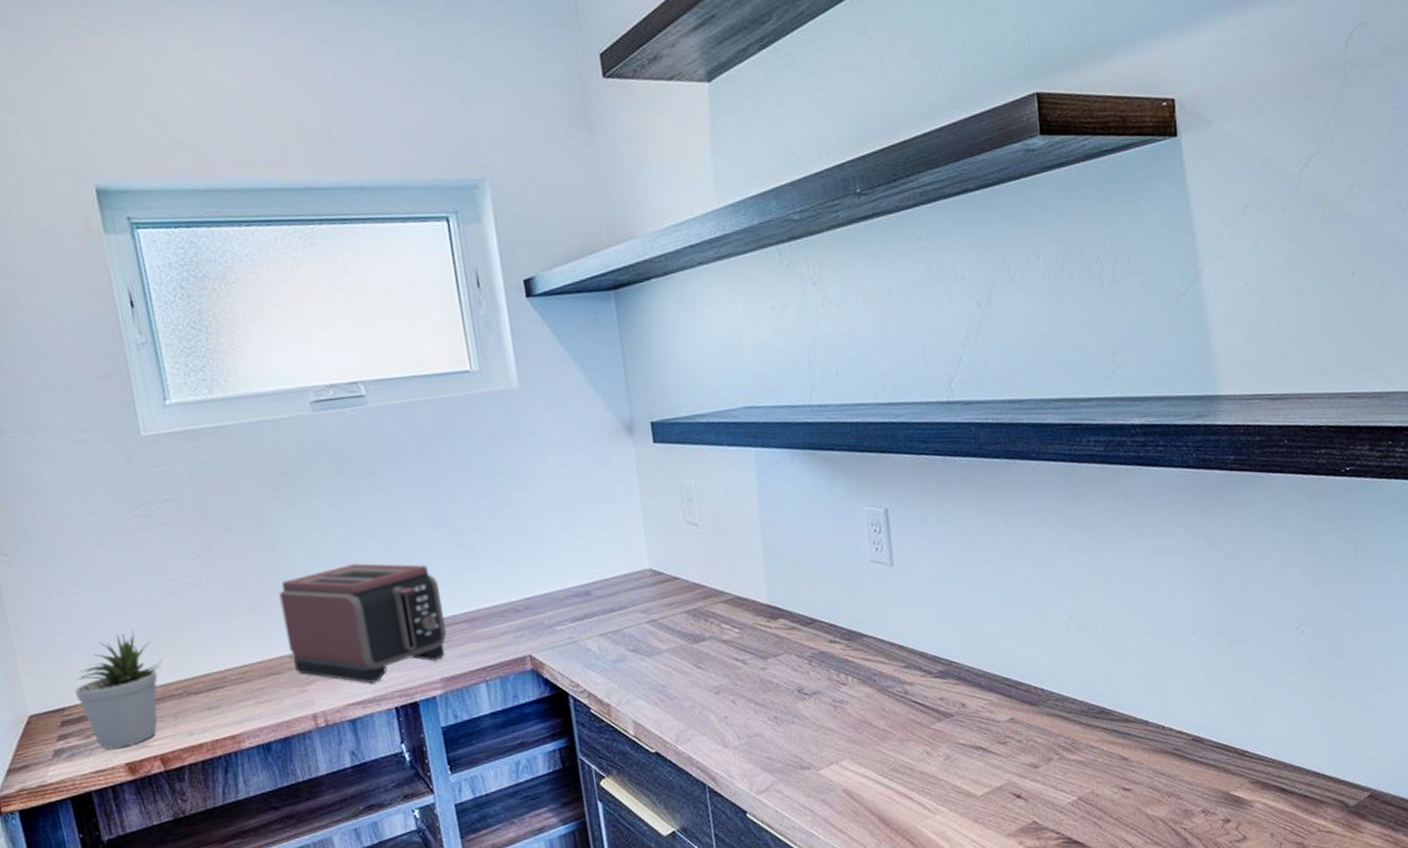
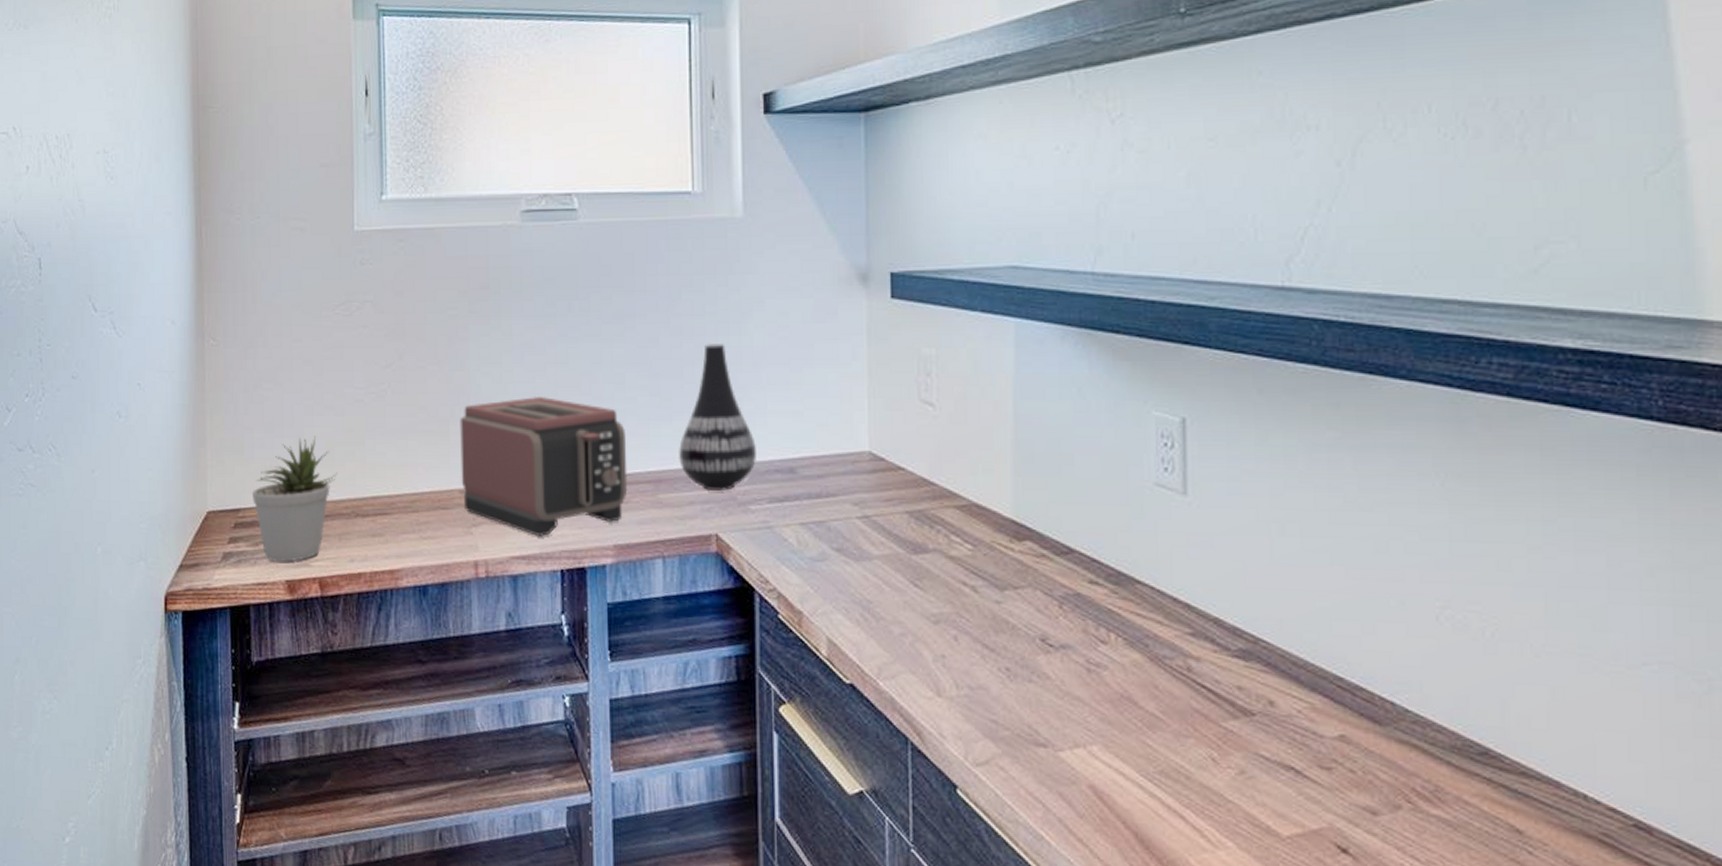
vase: none [488,497,557,621] -> present [679,344,756,491]

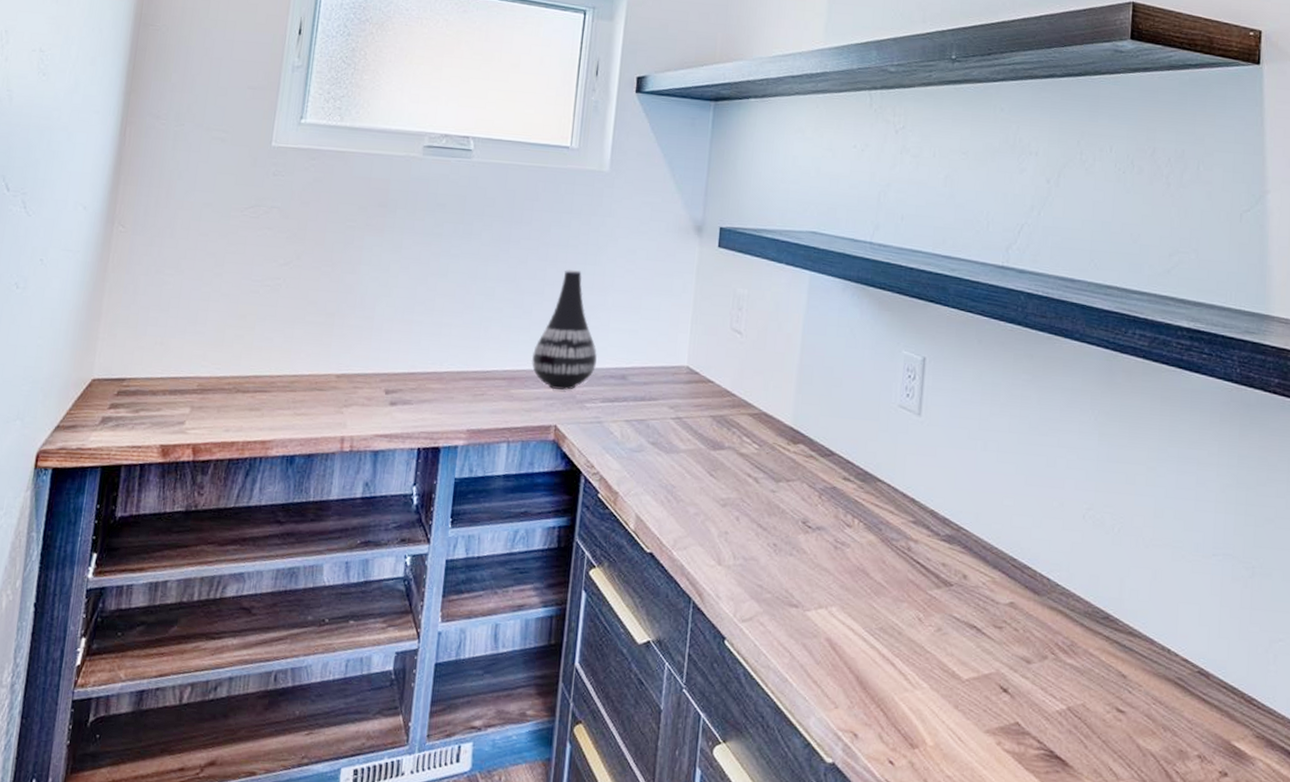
potted plant: present [252,436,338,562] -> none [139,319,225,429]
toaster: present [460,397,628,536] -> none [338,301,489,419]

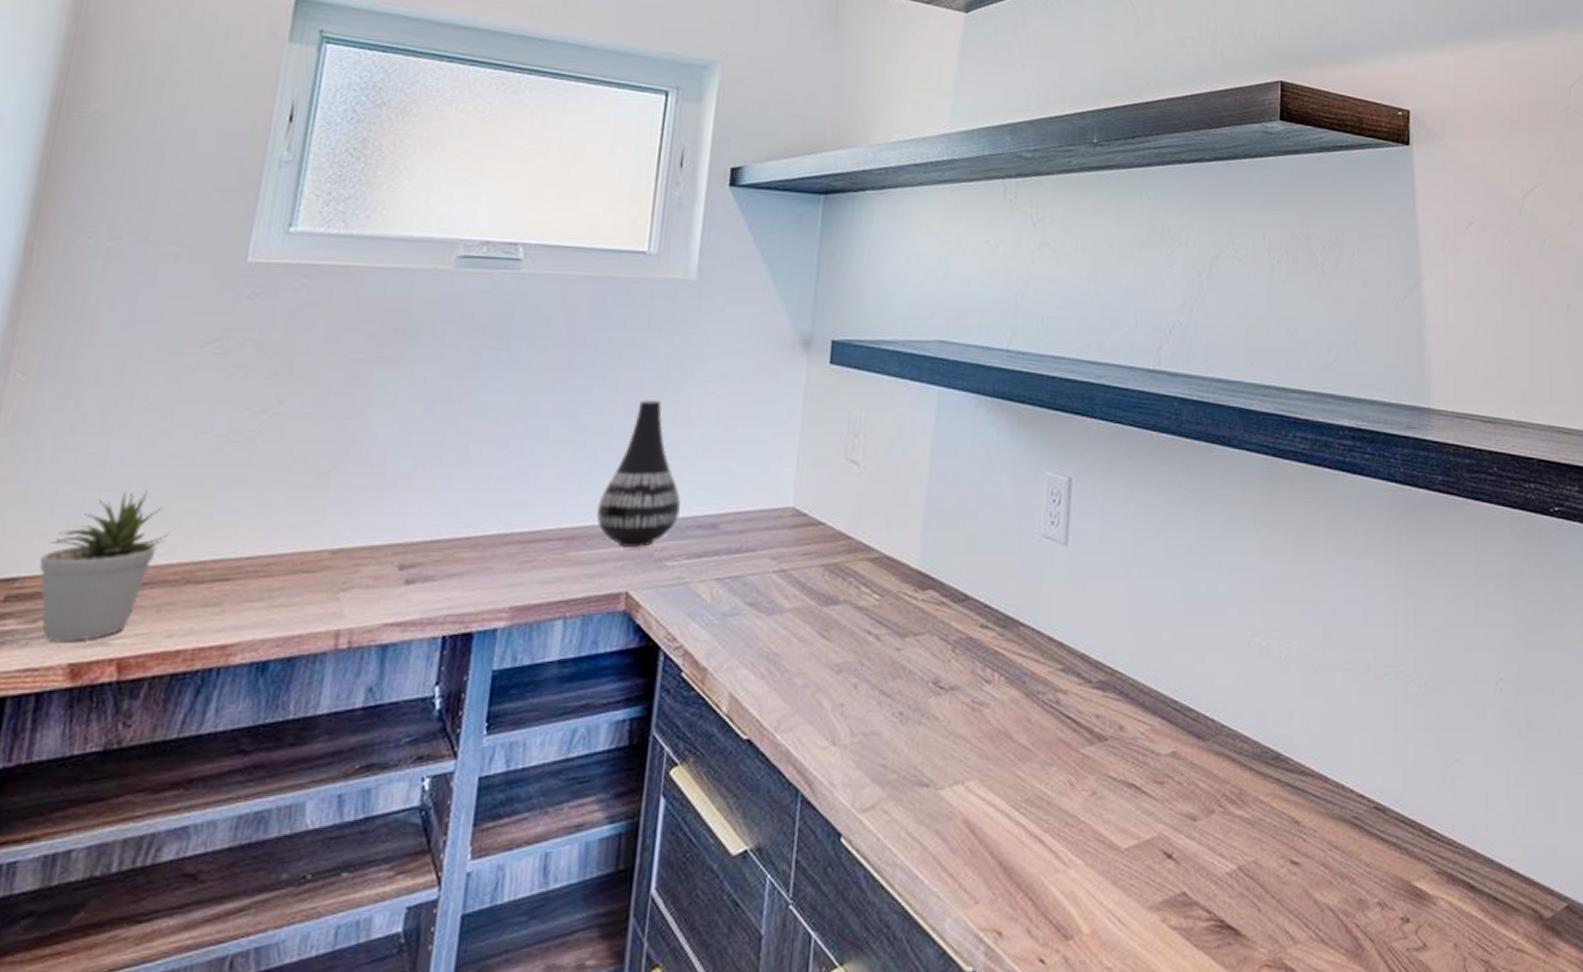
potted plant: none [139,319,225,429] -> present [39,490,171,641]

